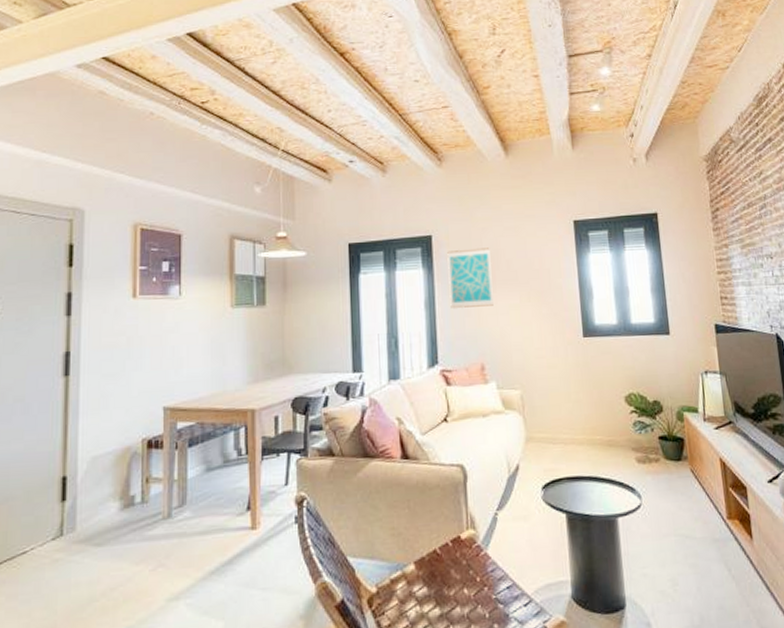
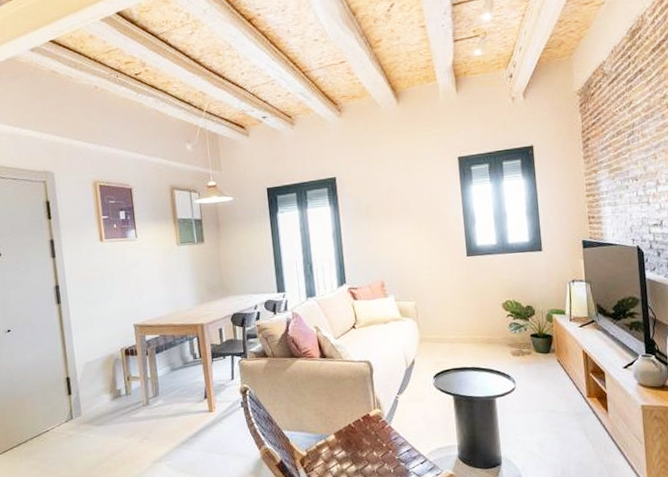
wall art: present [447,248,494,308] -> none [349,185,390,238]

